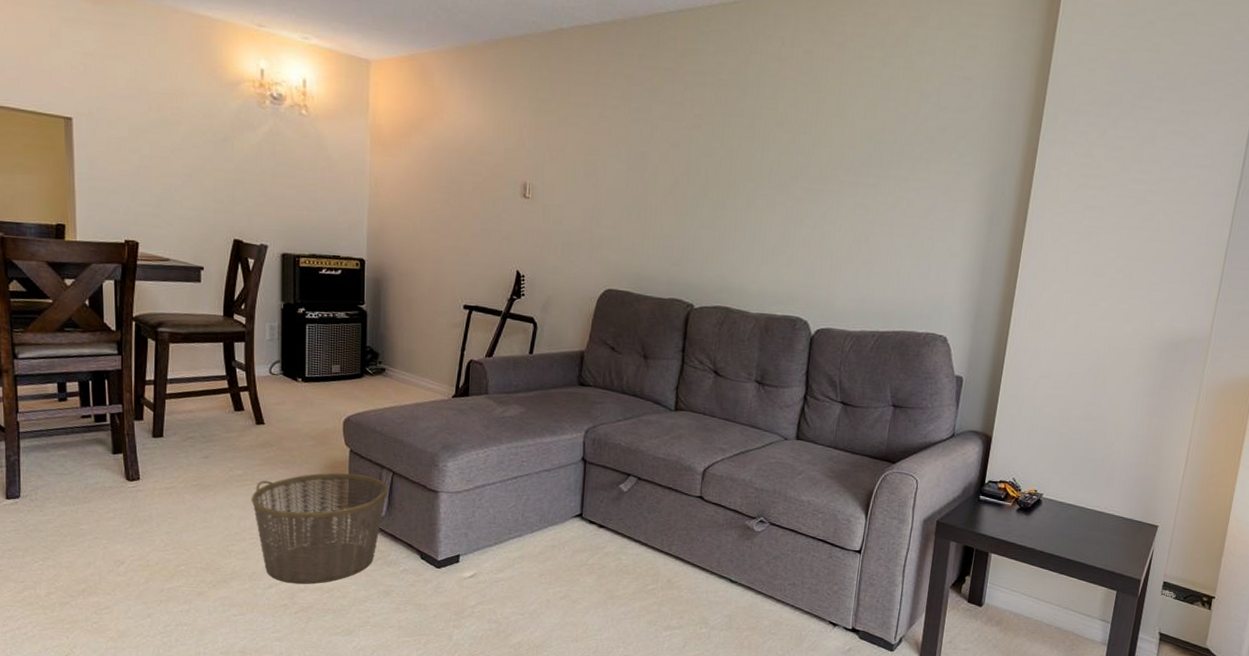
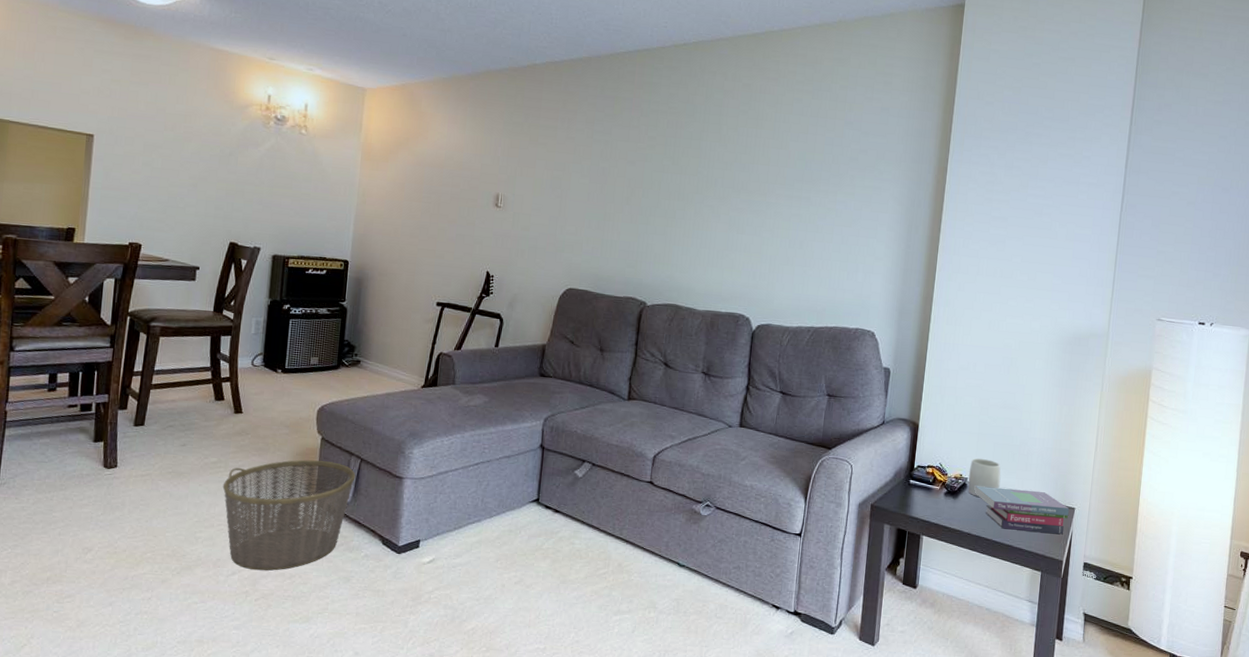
mug: none [1042,473,1080,513] -> present [968,458,1001,497]
books: none [1049,502,1152,553] -> present [974,486,1070,535]

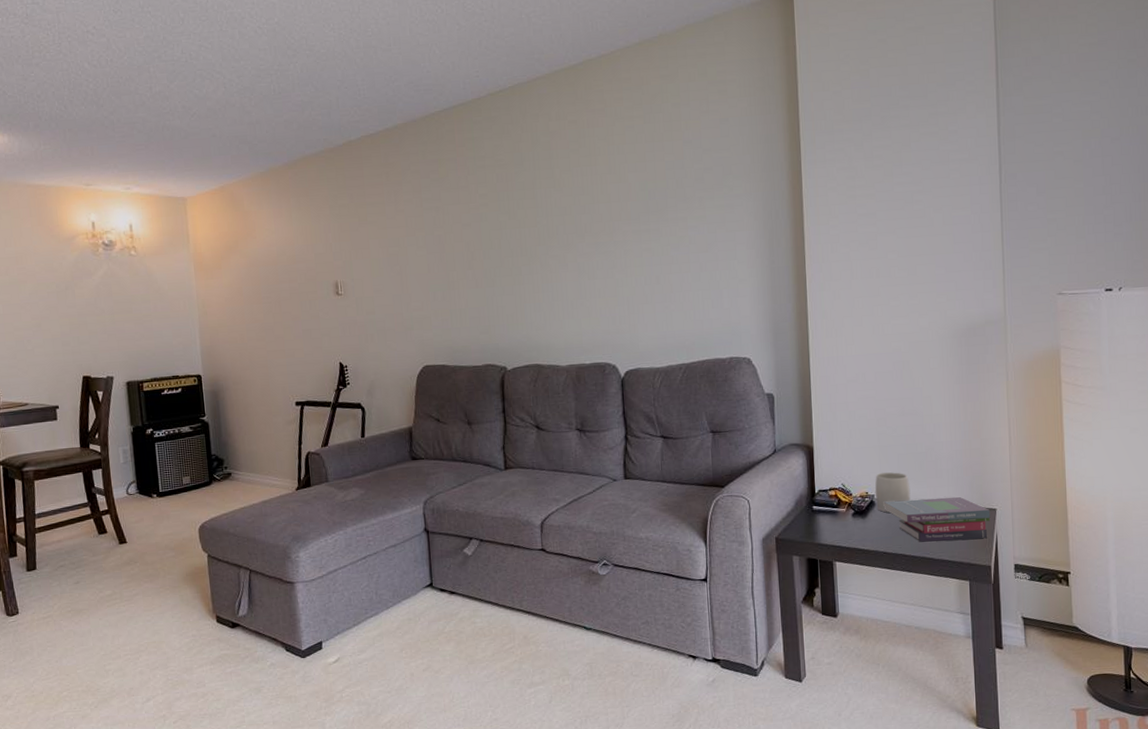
basket: present [222,459,356,571] -> none [121,577,248,694]

